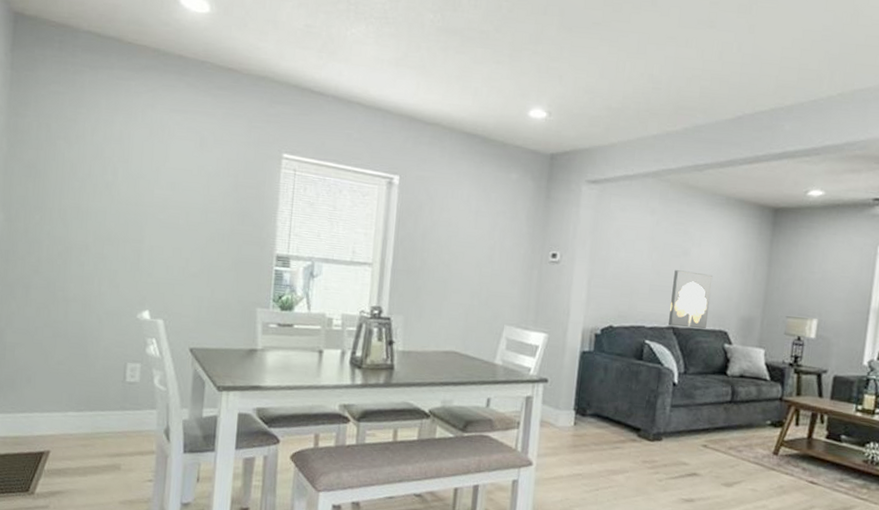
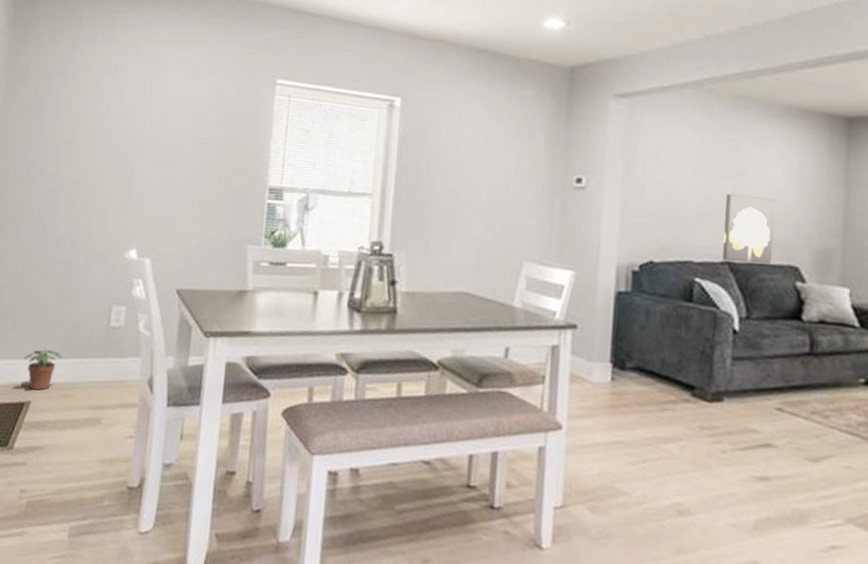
potted plant: none [40,403,79,441] -> present [23,349,62,391]

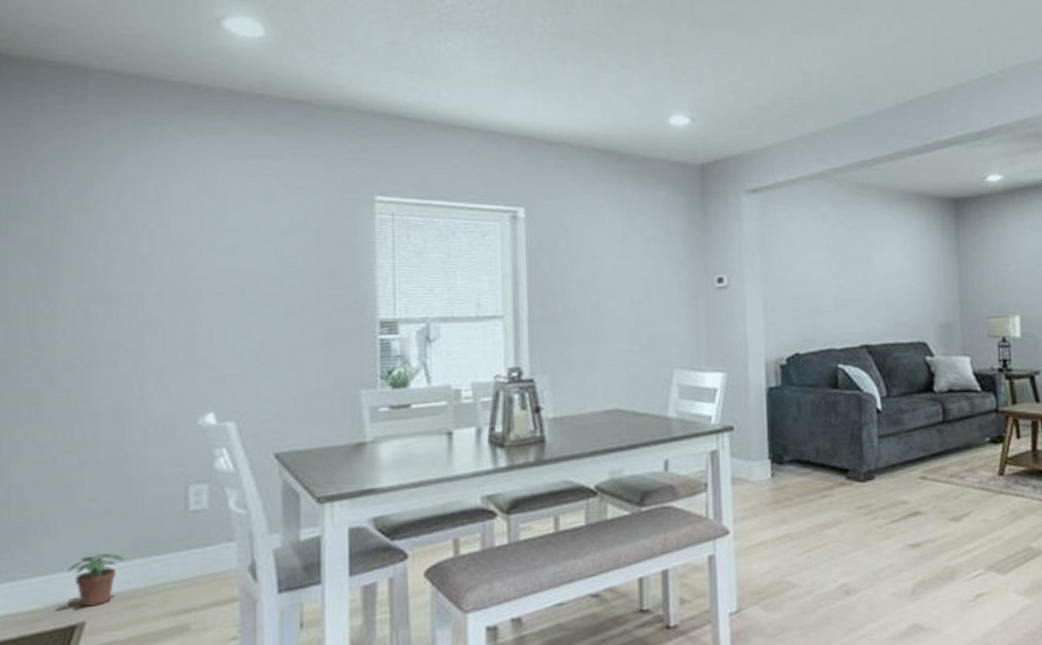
wall art: present [723,194,776,264] -> none [858,279,903,344]

